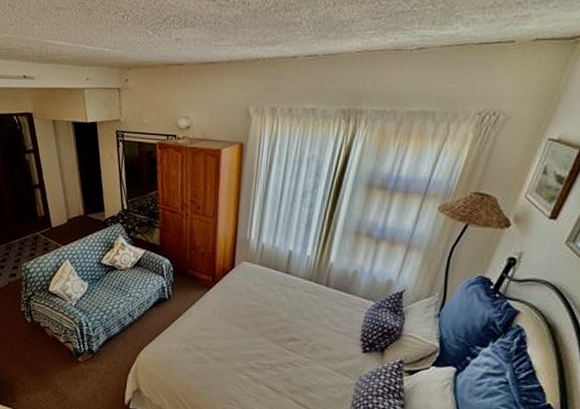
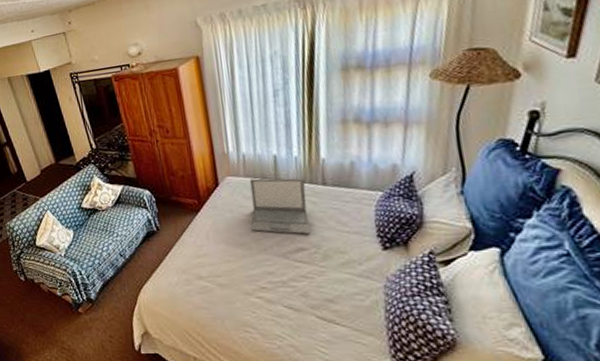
laptop: none [254,268,311,327] -> present [249,178,310,235]

